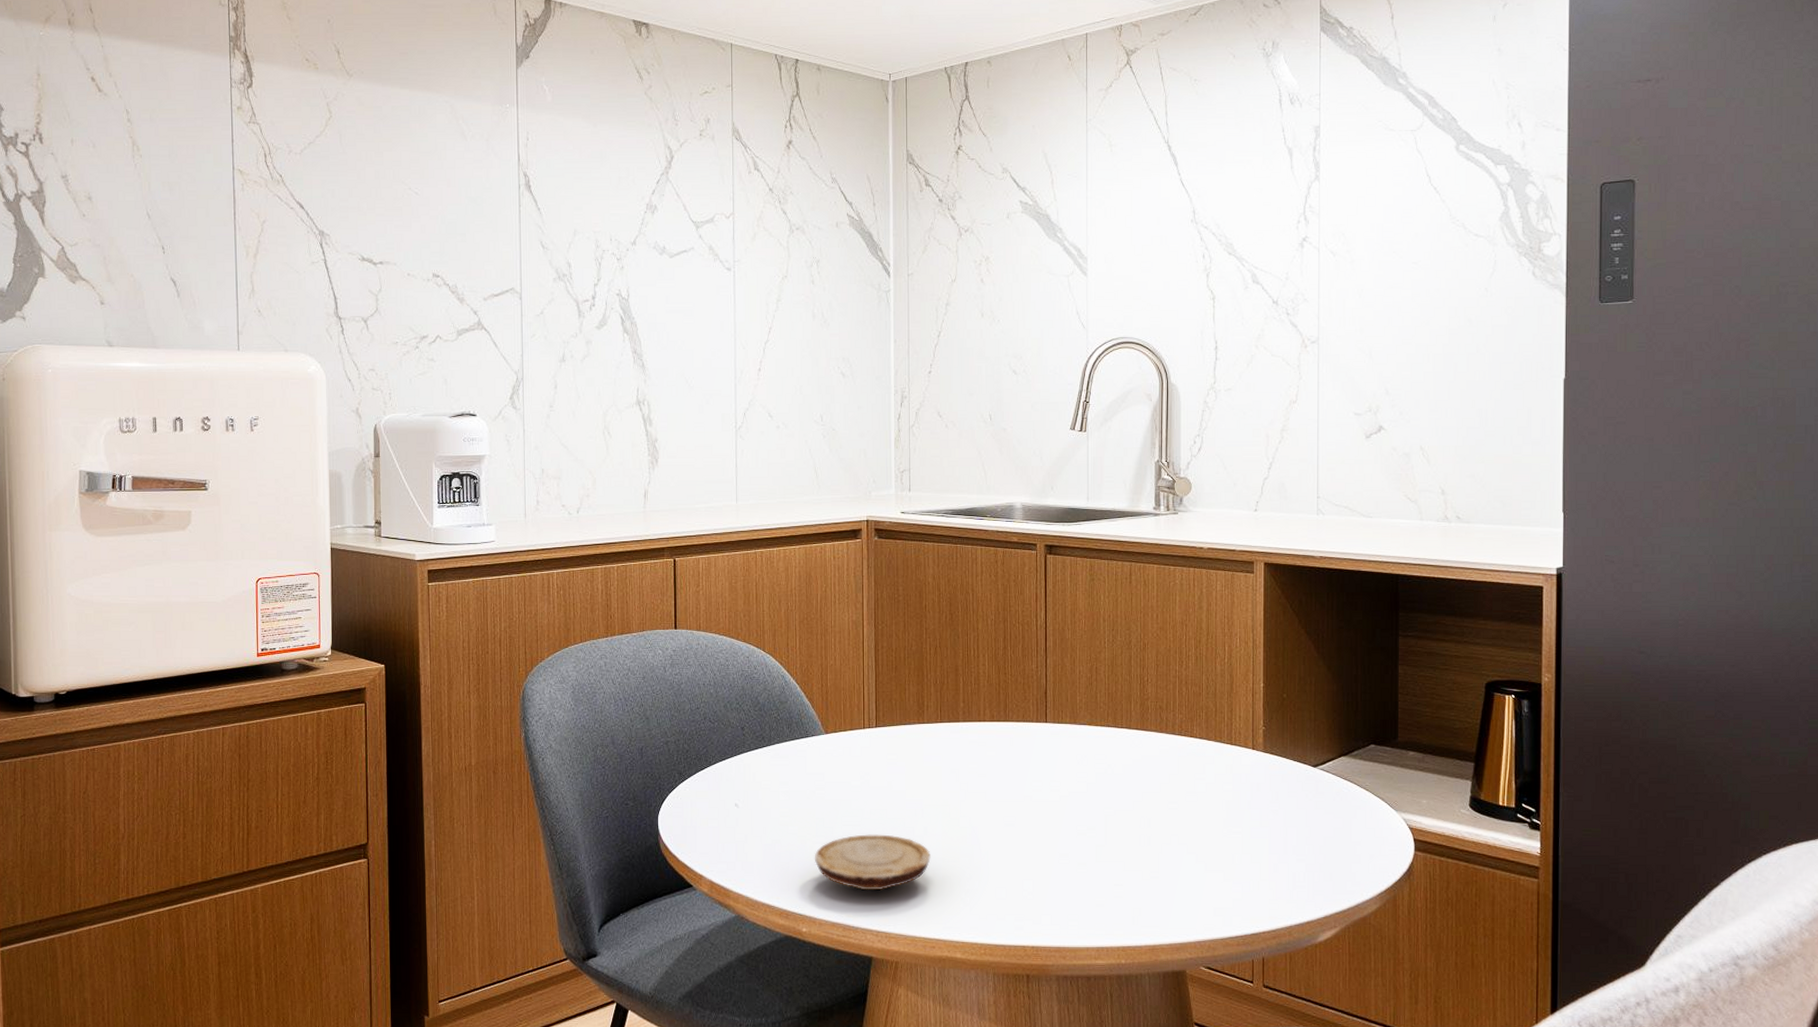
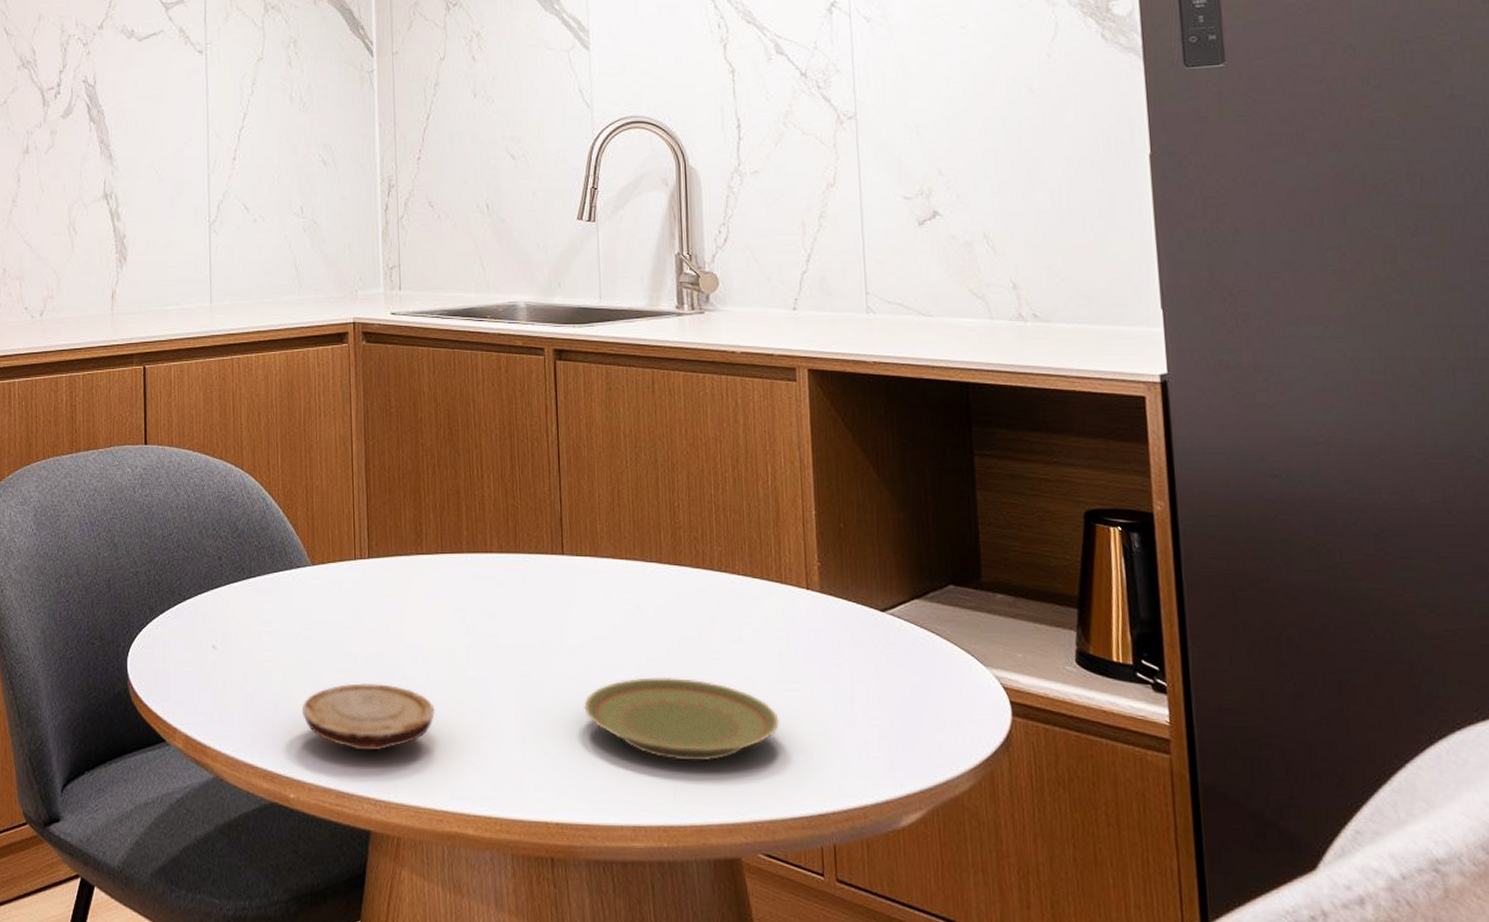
plate: none [1059,824,1223,893] -> present [584,677,779,761]

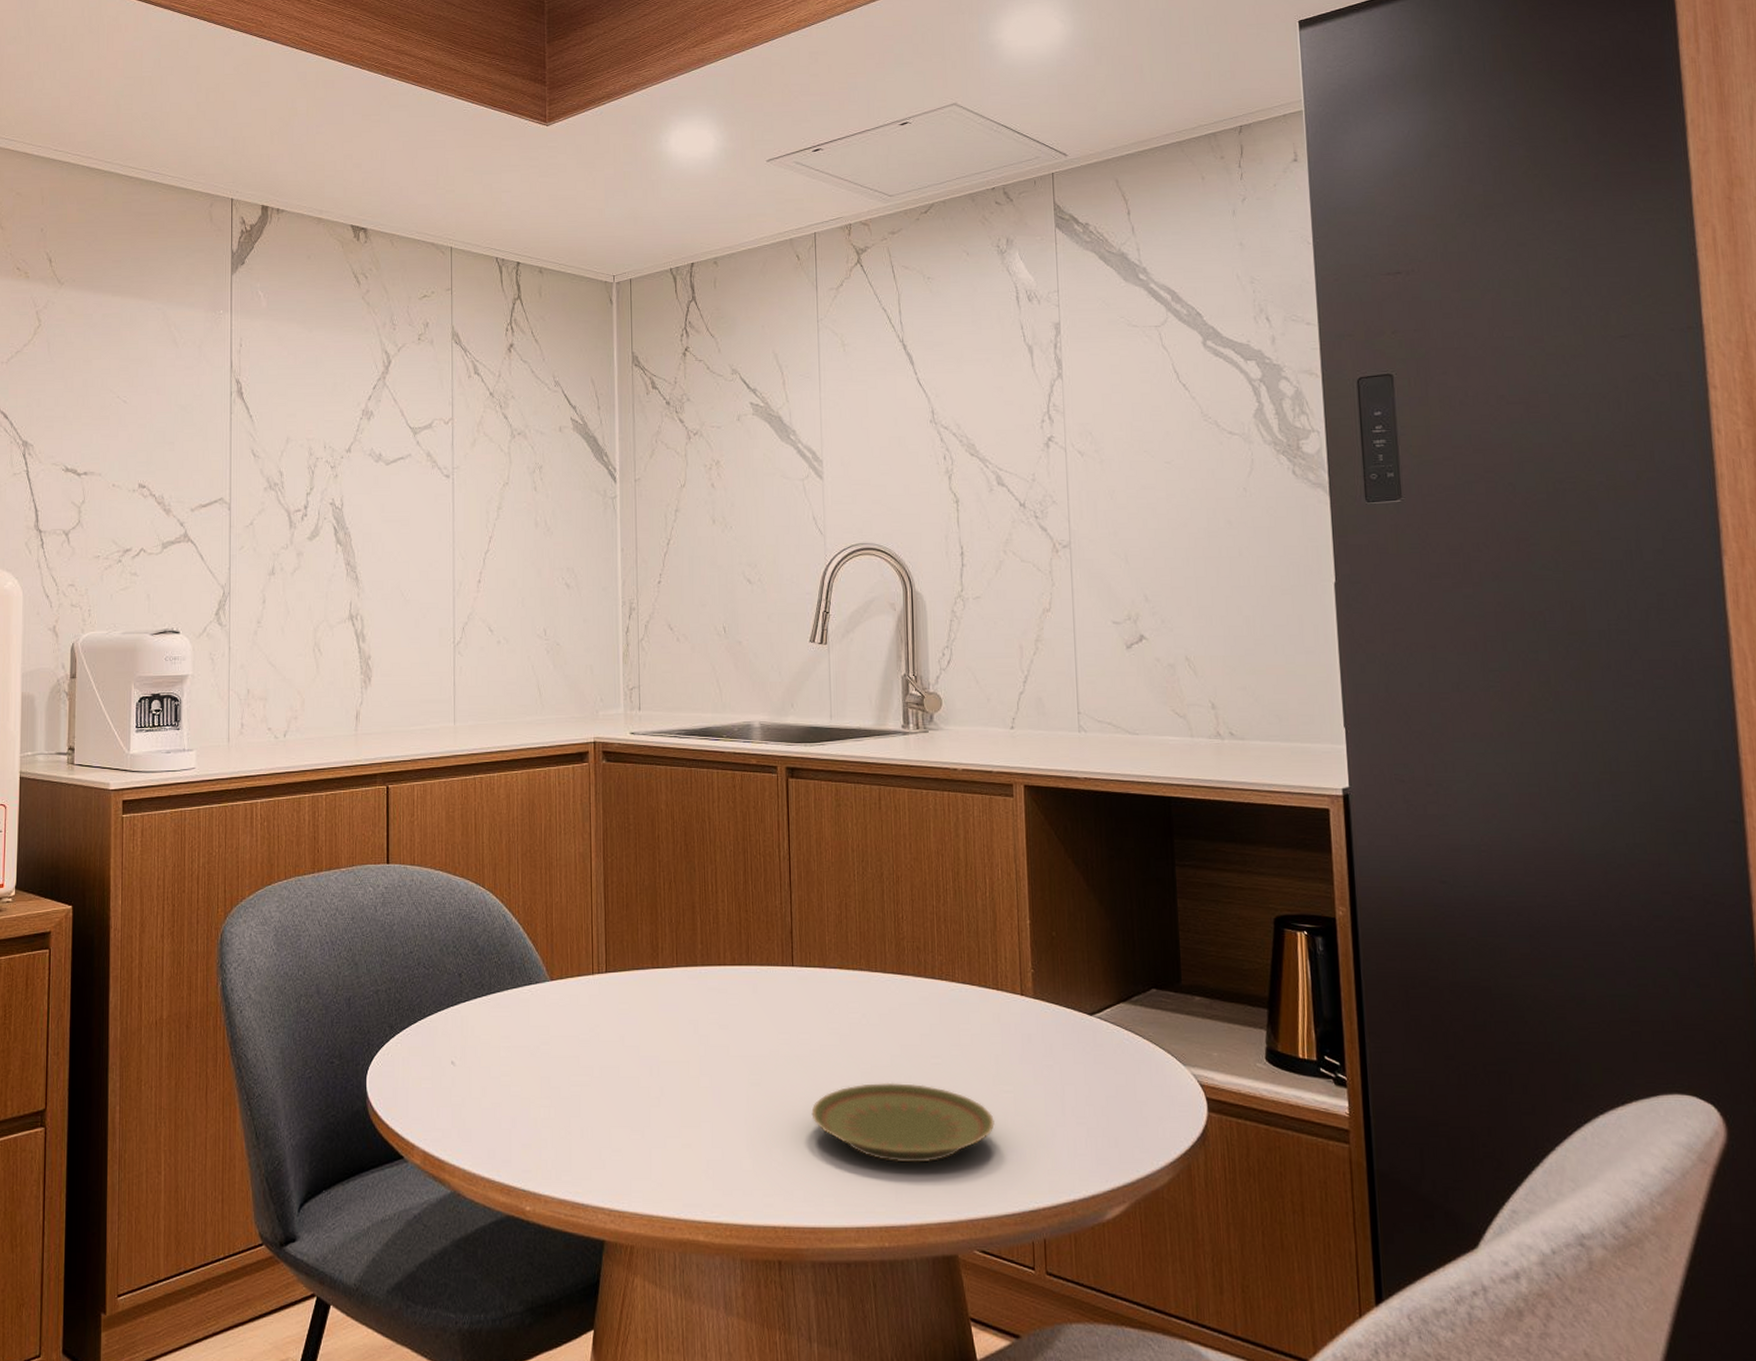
wood slice: present [301,683,435,751] -> none [538,1096,668,1162]

